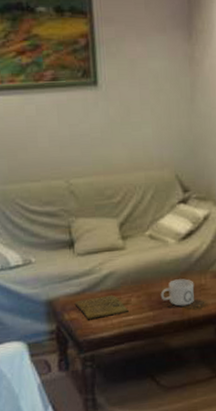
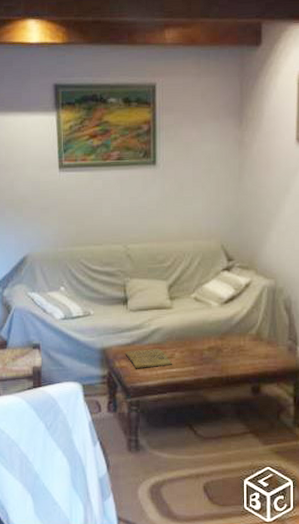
mug: present [160,279,195,307] -> none [202,339,234,364]

